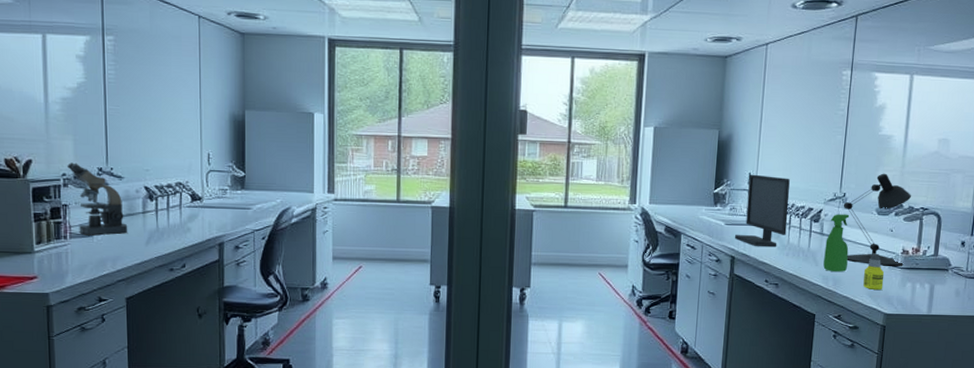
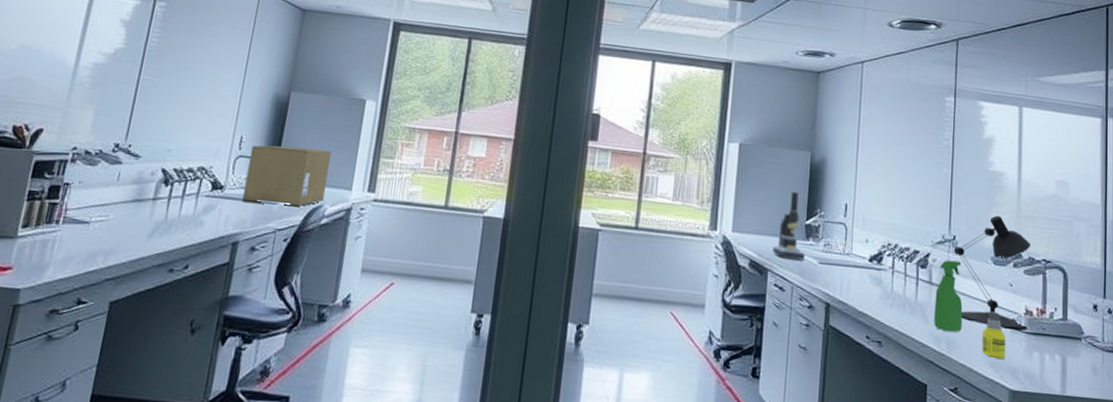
microscope: present [66,162,128,236] -> none [75,135,133,223]
box: none [220,159,291,210] -> present [242,145,331,207]
microscope: none [685,166,713,224] -> present [773,192,805,261]
computer monitor: present [734,174,790,248] -> none [829,205,892,296]

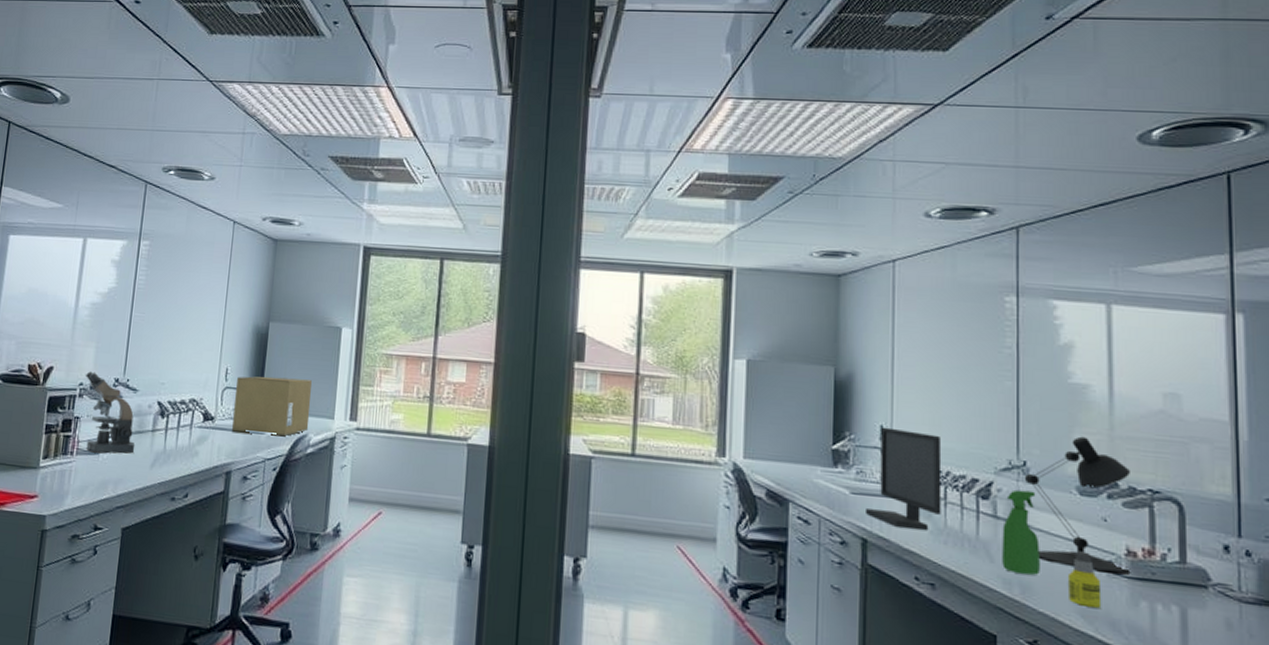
microscope: none [75,135,133,223] -> present [85,371,136,453]
microscope: present [773,192,805,261] -> none [793,413,833,491]
computer monitor: none [829,205,892,296] -> present [864,427,942,531]

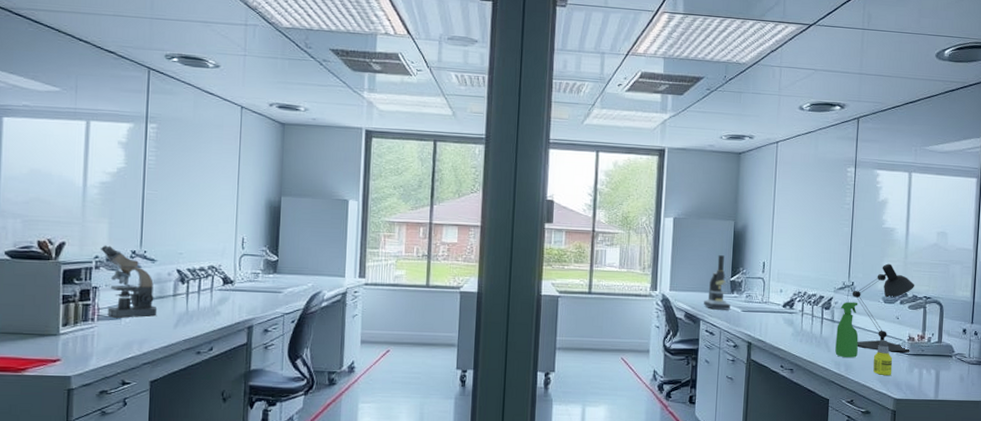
box: present [232,376,312,437] -> none [251,243,324,294]
microscope: none [793,413,833,491] -> present [704,255,730,310]
computer monitor: present [864,427,942,531] -> none [750,263,802,334]

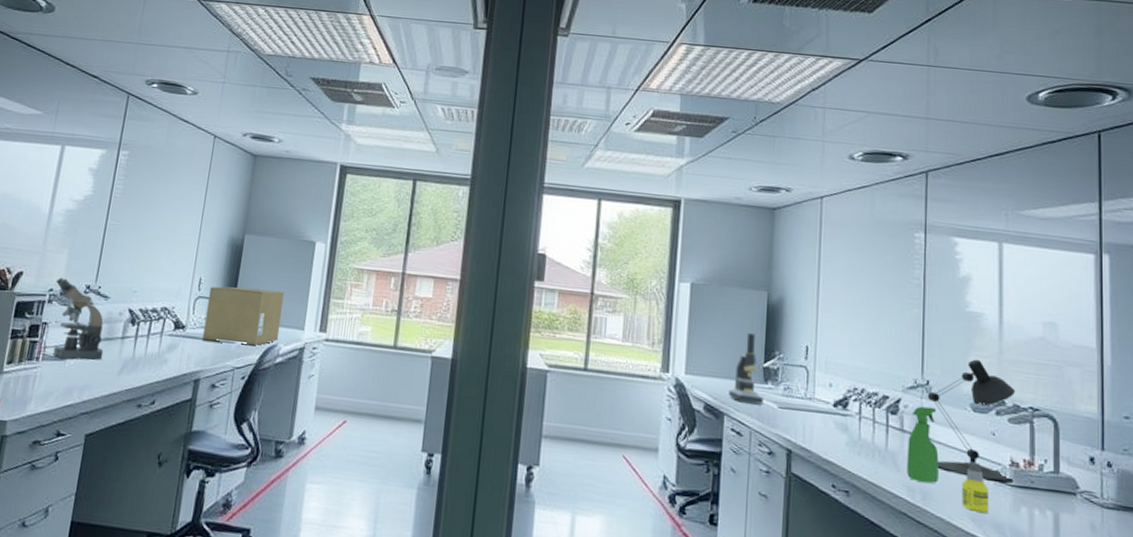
box: none [251,243,324,294] -> present [203,286,284,346]

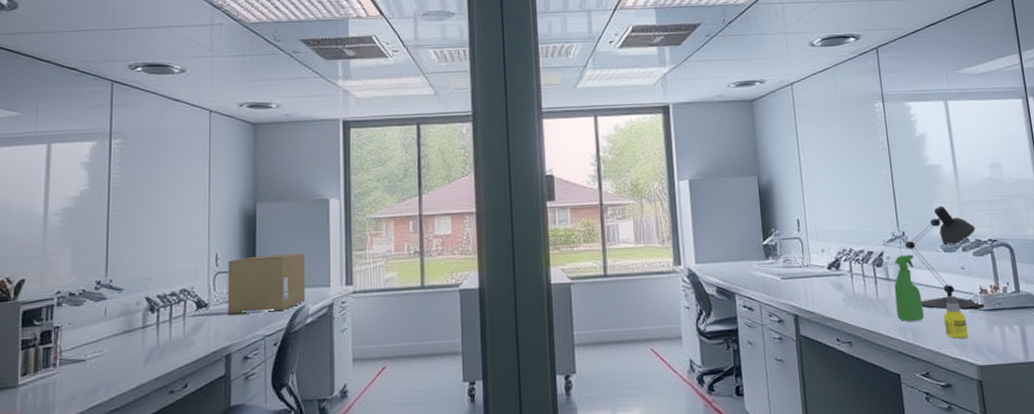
microscope: present [53,277,104,360] -> none [62,278,125,360]
microscope: present [729,333,764,405] -> none [736,216,768,281]

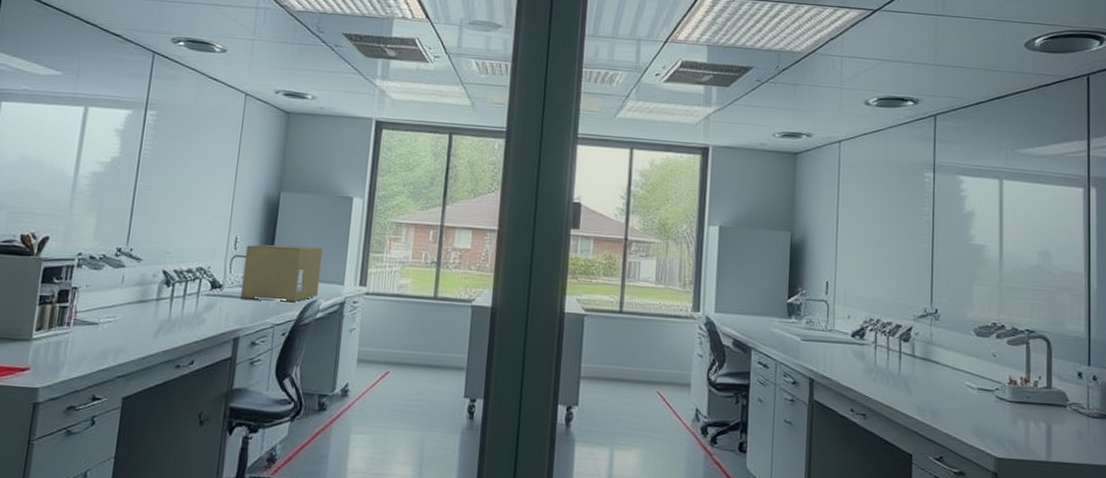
spray bottle: present [894,254,924,323] -> none [918,333,946,404]
desk lamp: present [904,205,985,310] -> none [935,287,1014,399]
bottle: present [943,295,969,339] -> none [966,381,991,427]

